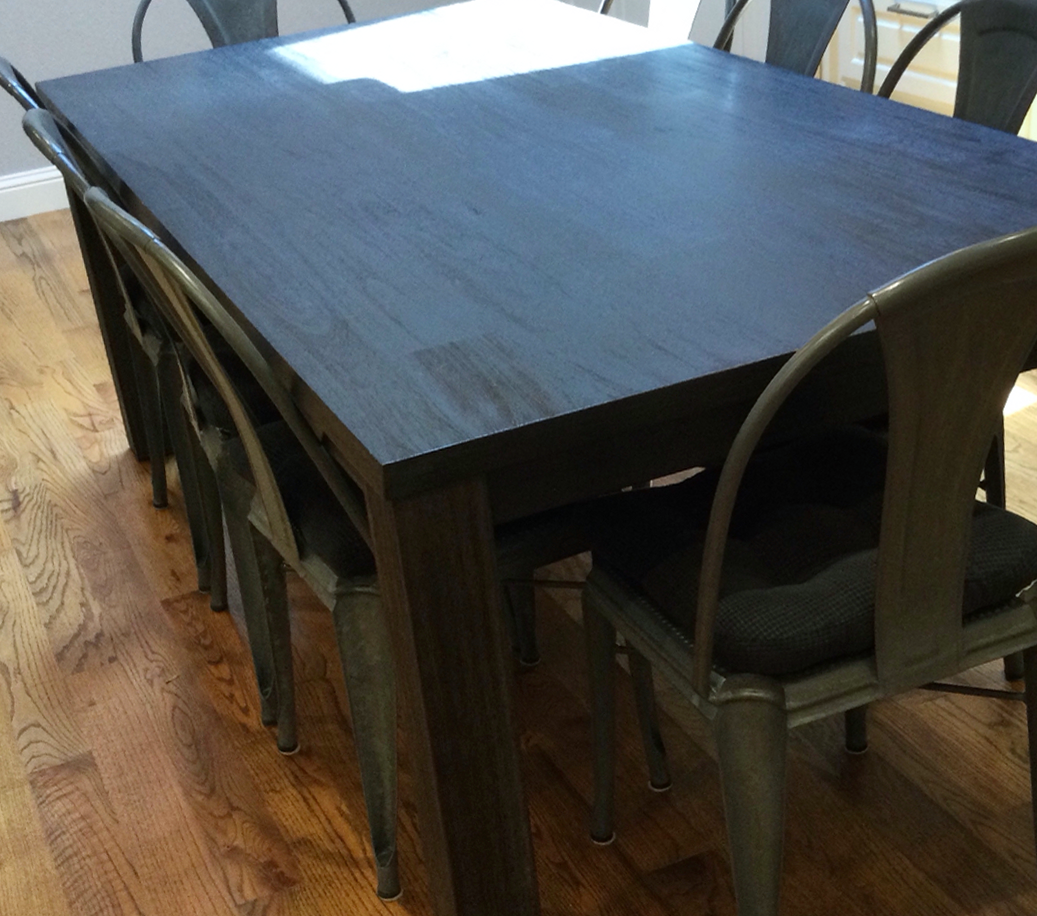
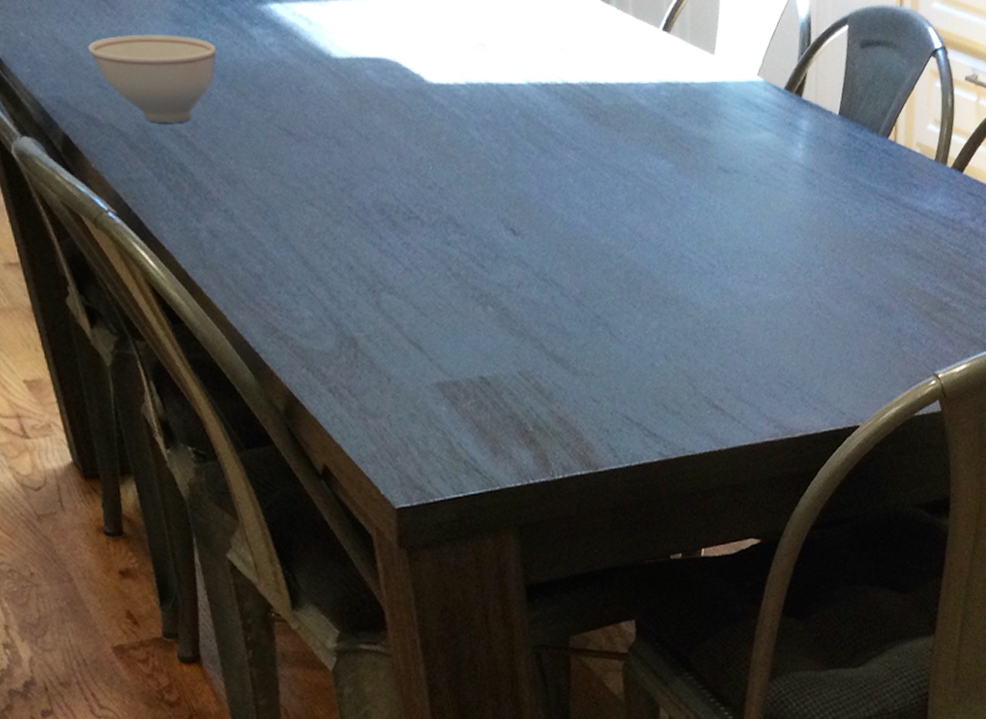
bowl: none [137,86,234,161] -> present [87,34,217,123]

